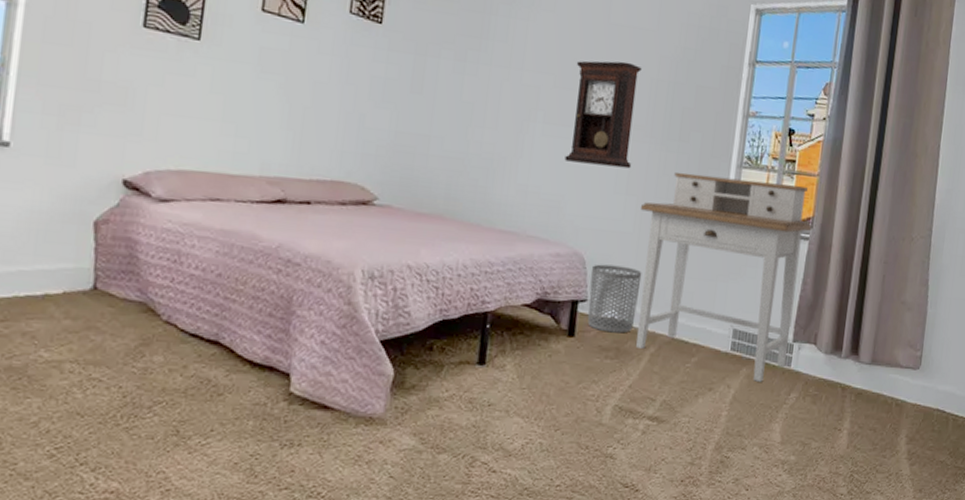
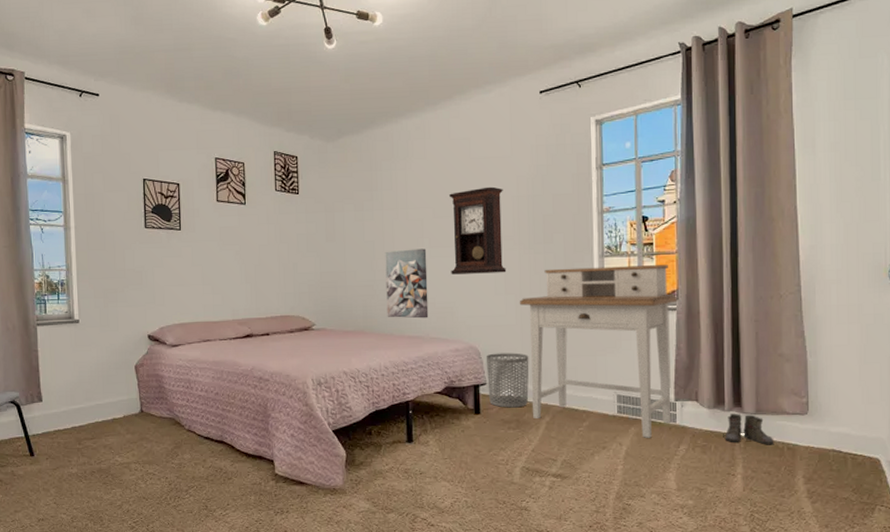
wall art: none [476,118,539,211] -> present [385,248,429,319]
boots: none [835,362,884,400] -> present [723,414,774,445]

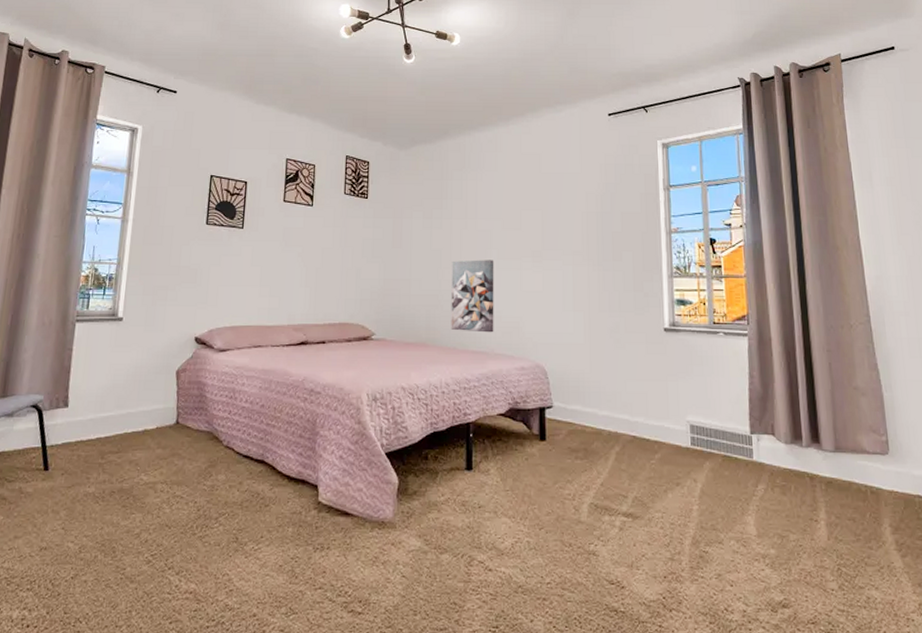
pendulum clock: present [448,186,507,275] -> none [518,201,575,289]
waste bin: present [485,353,529,408] -> none [552,373,598,435]
desk: present [519,265,679,438] -> none [587,287,750,475]
boots: present [723,414,774,445] -> none [802,451,857,488]

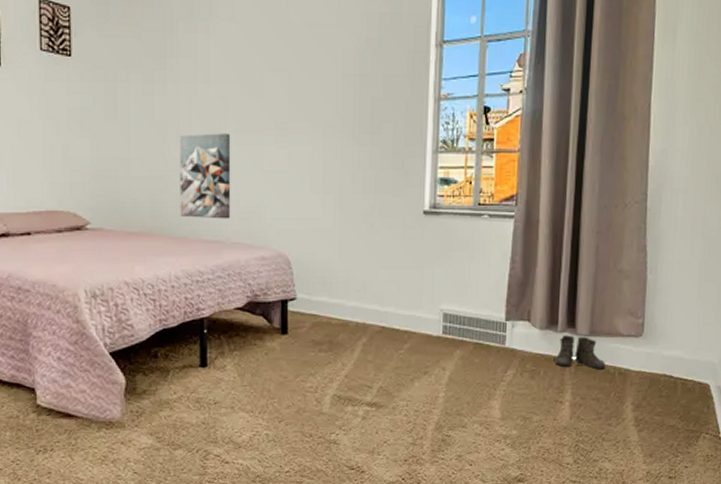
boots: none [802,451,857,488] -> present [553,335,606,370]

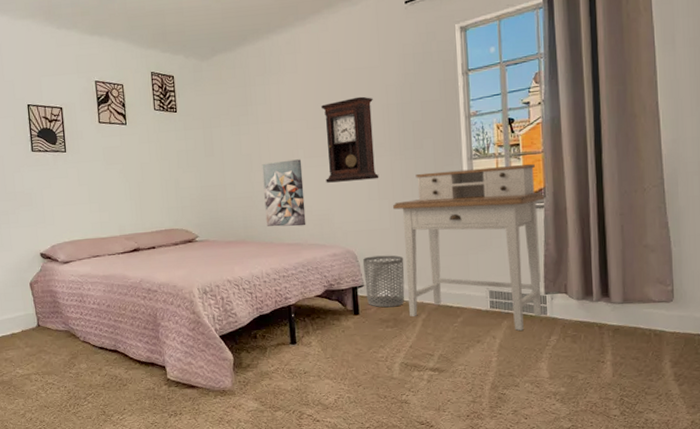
pendulum clock: none [259,60,326,167] -> present [320,96,379,183]
waste bin: none [296,263,347,327] -> present [362,255,405,308]
desk: none [338,164,518,362] -> present [392,164,546,331]
boots: present [553,335,606,370] -> none [592,304,642,333]

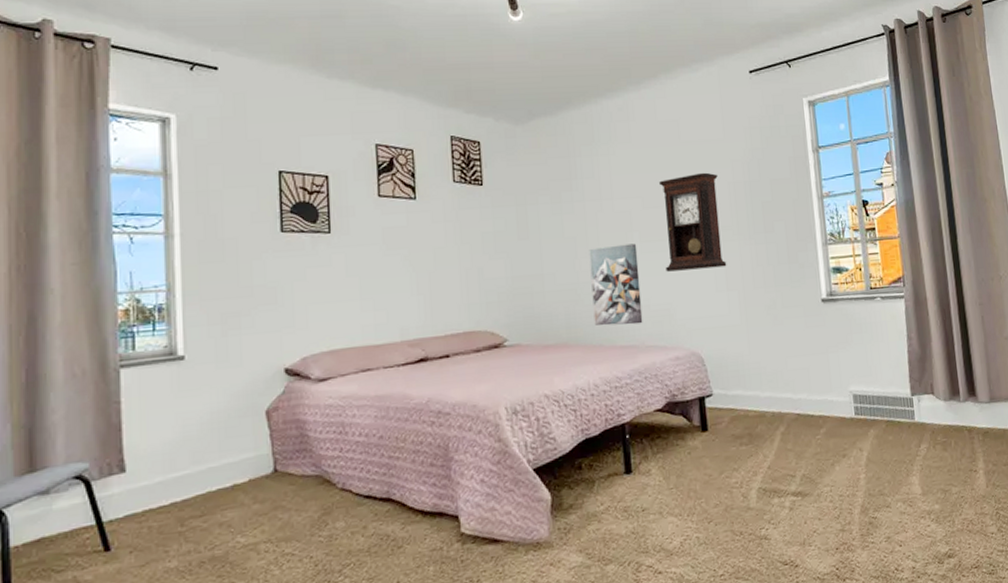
waste bin: present [362,255,405,308] -> none [710,356,760,421]
desk: present [392,164,546,331] -> none [742,250,910,440]

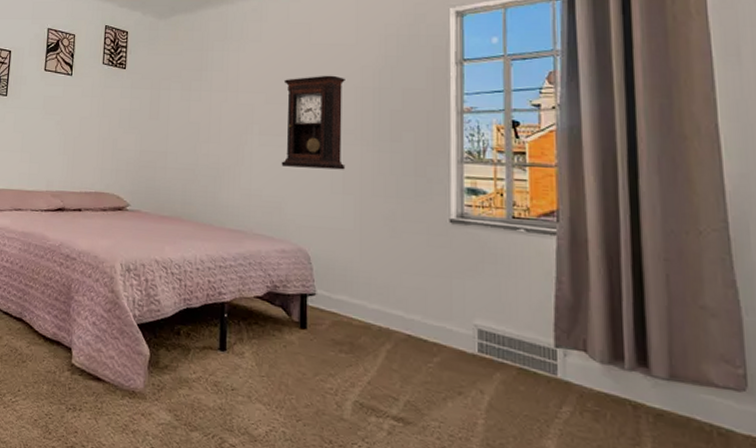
wall art: present [589,243,643,326] -> none [207,134,256,212]

